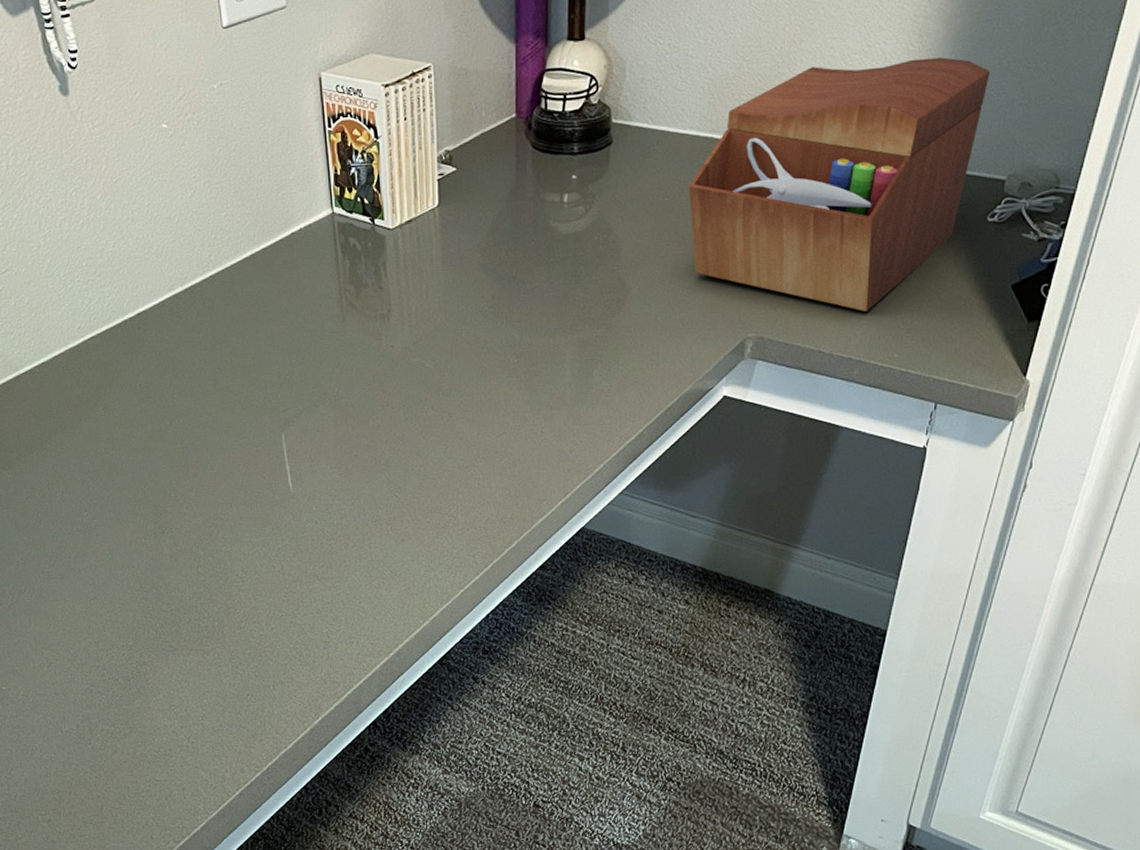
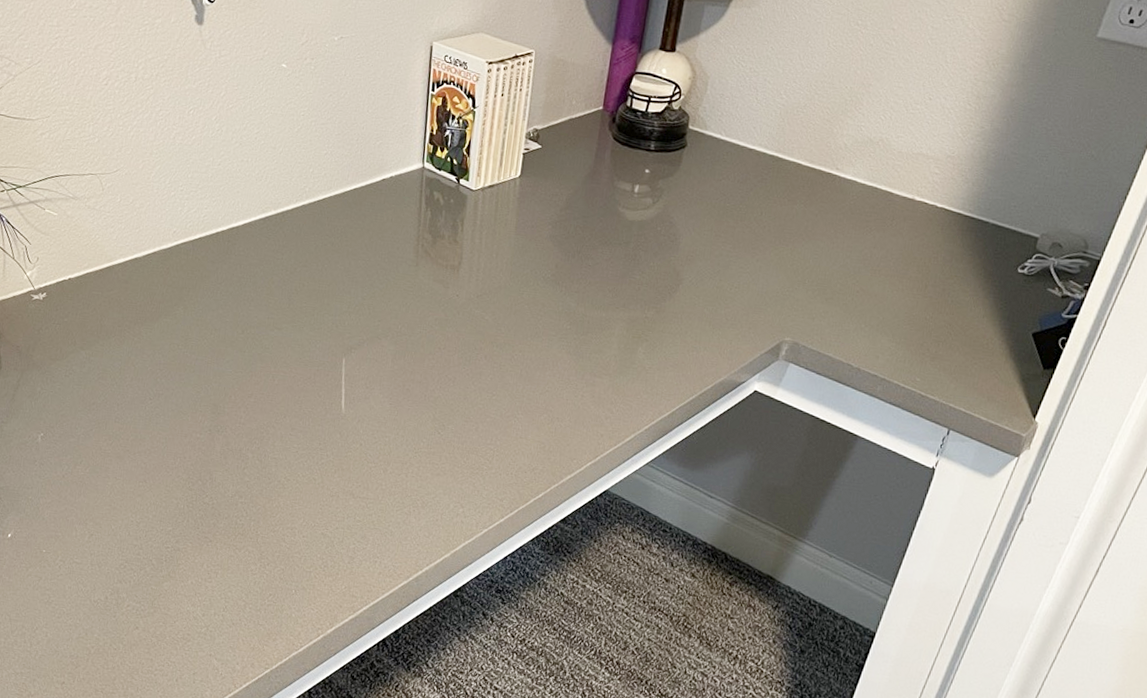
sewing box: present [688,57,990,311] -> none [745,109,1037,335]

